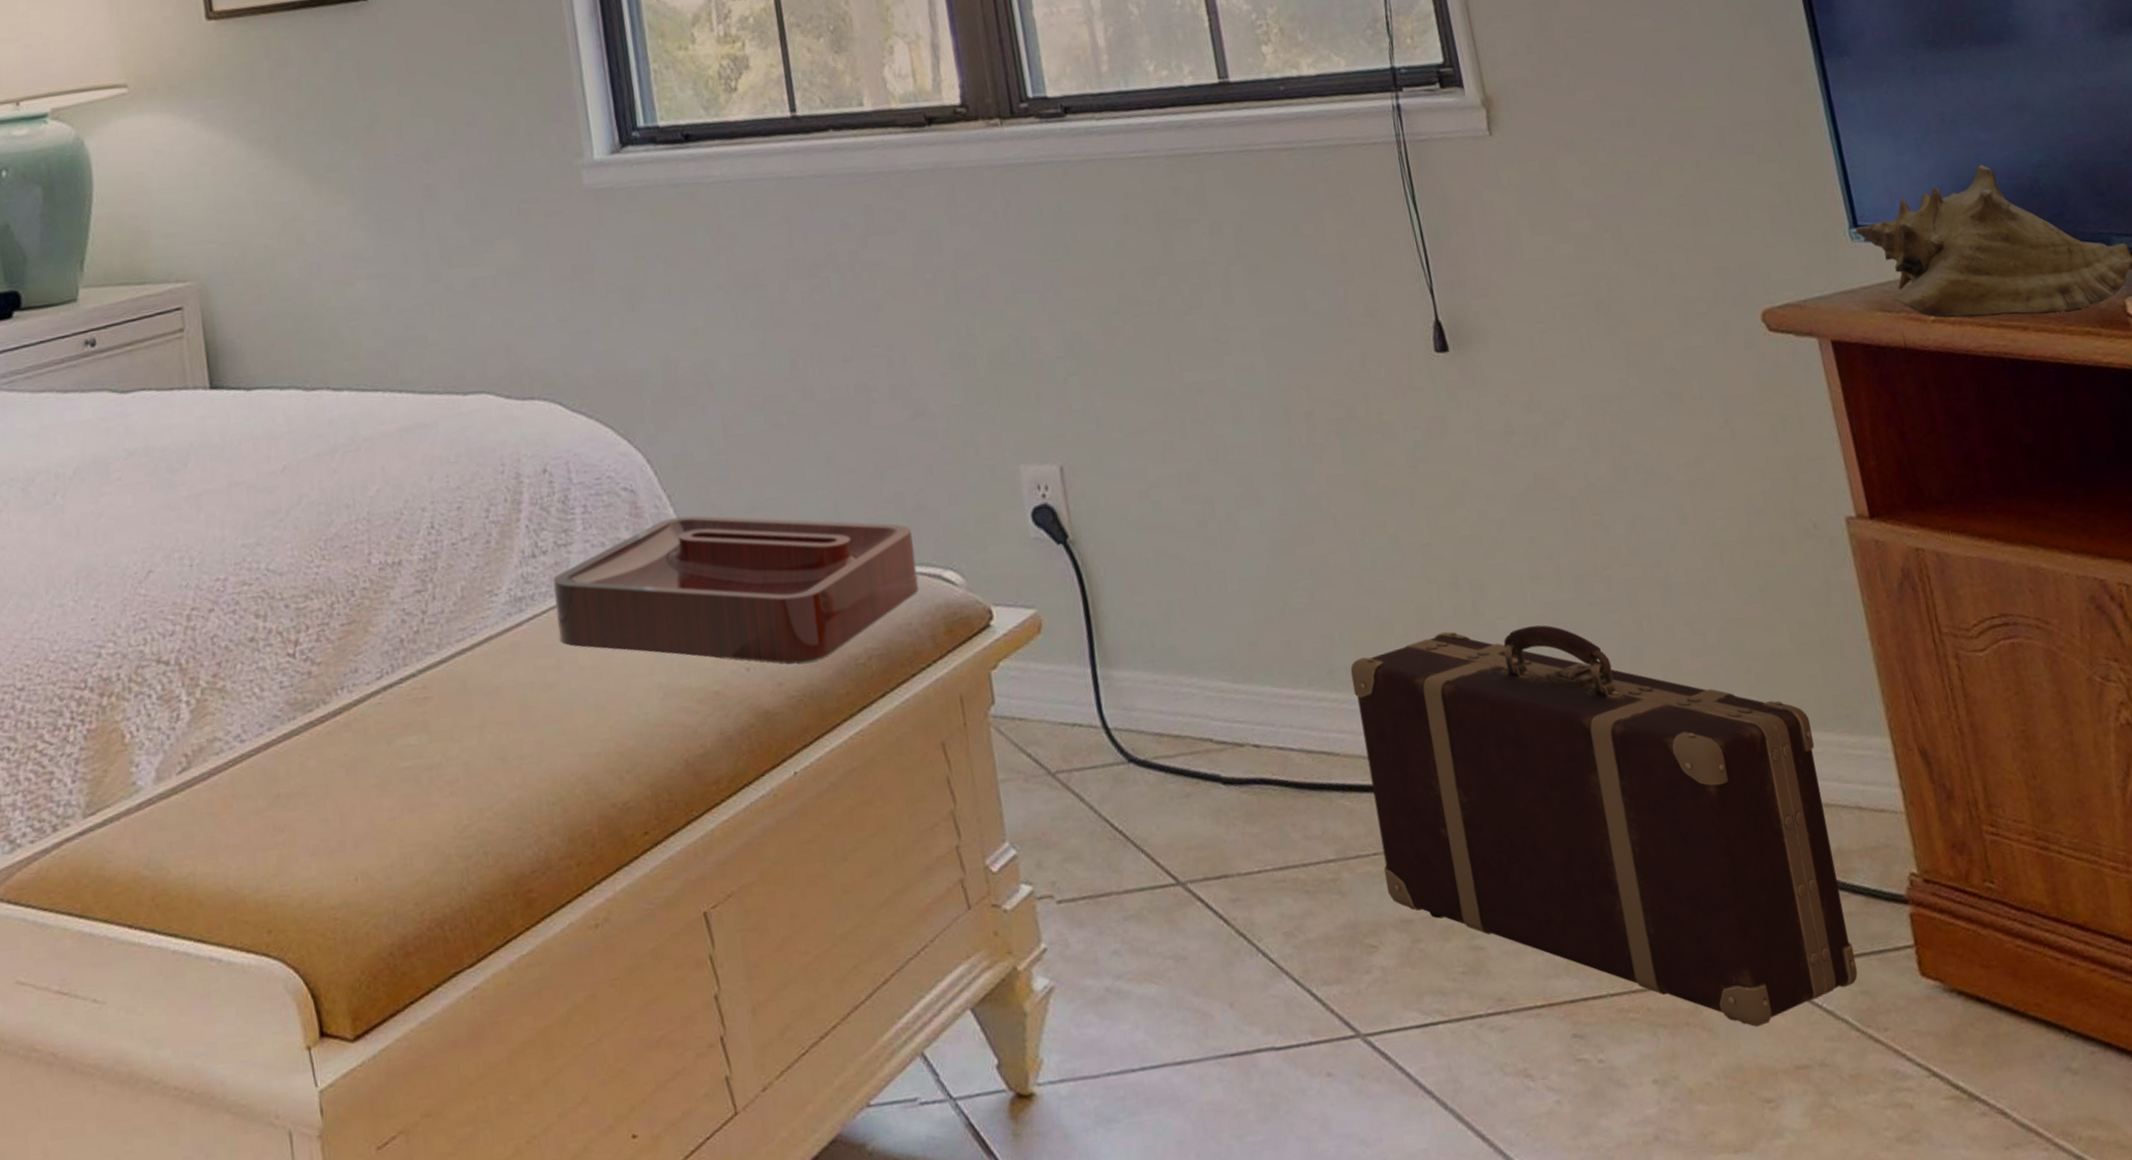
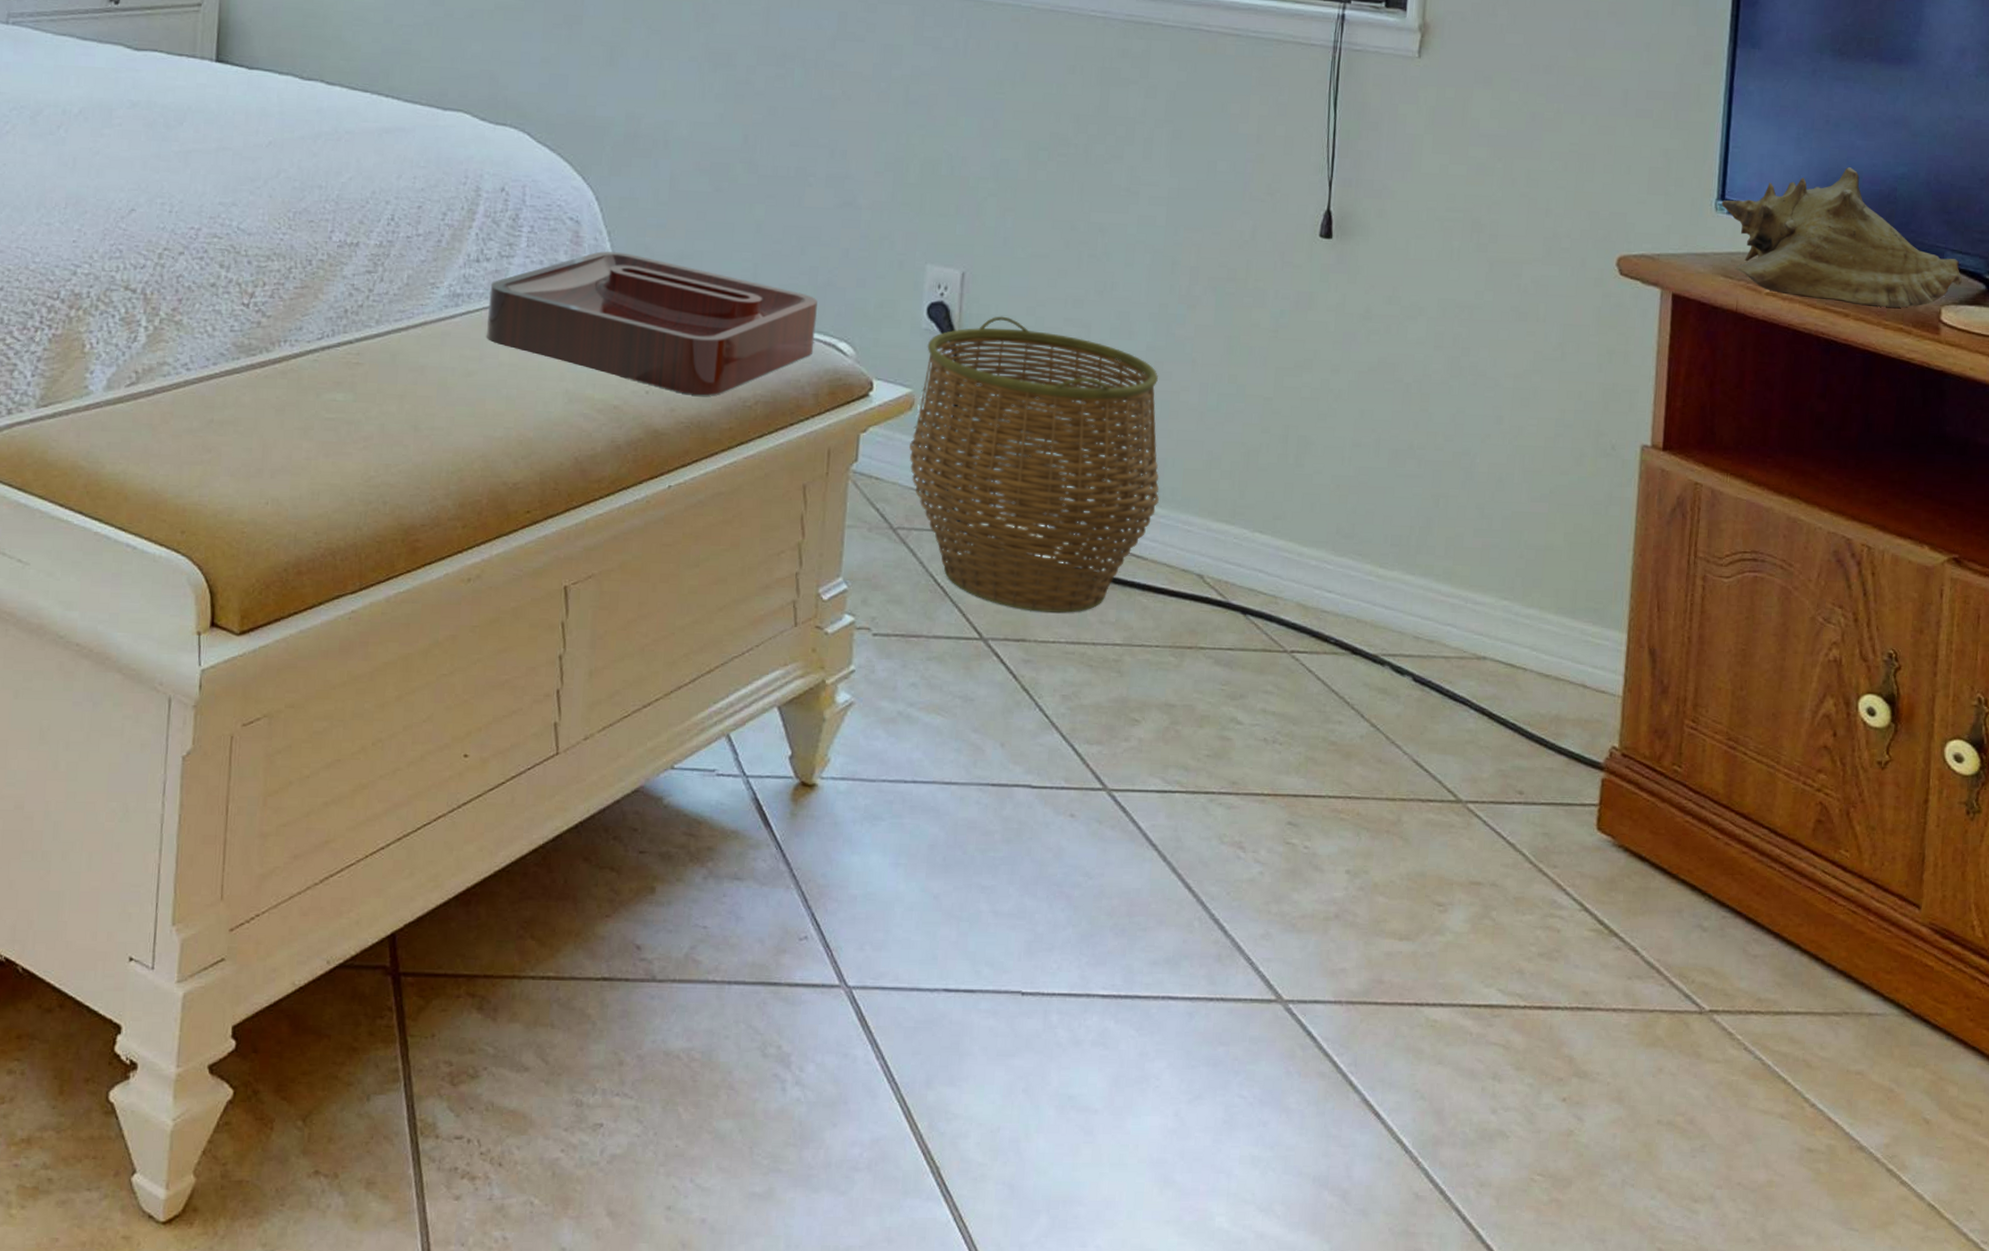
basket: none [1041,507,1336,841] -> present [909,316,1159,613]
suitcase: present [1350,625,1858,1027] -> none [1160,475,1562,844]

